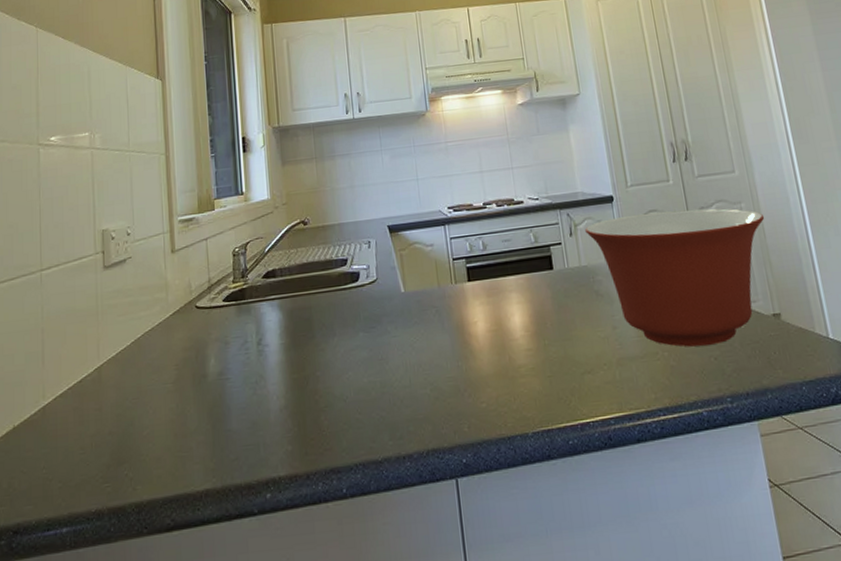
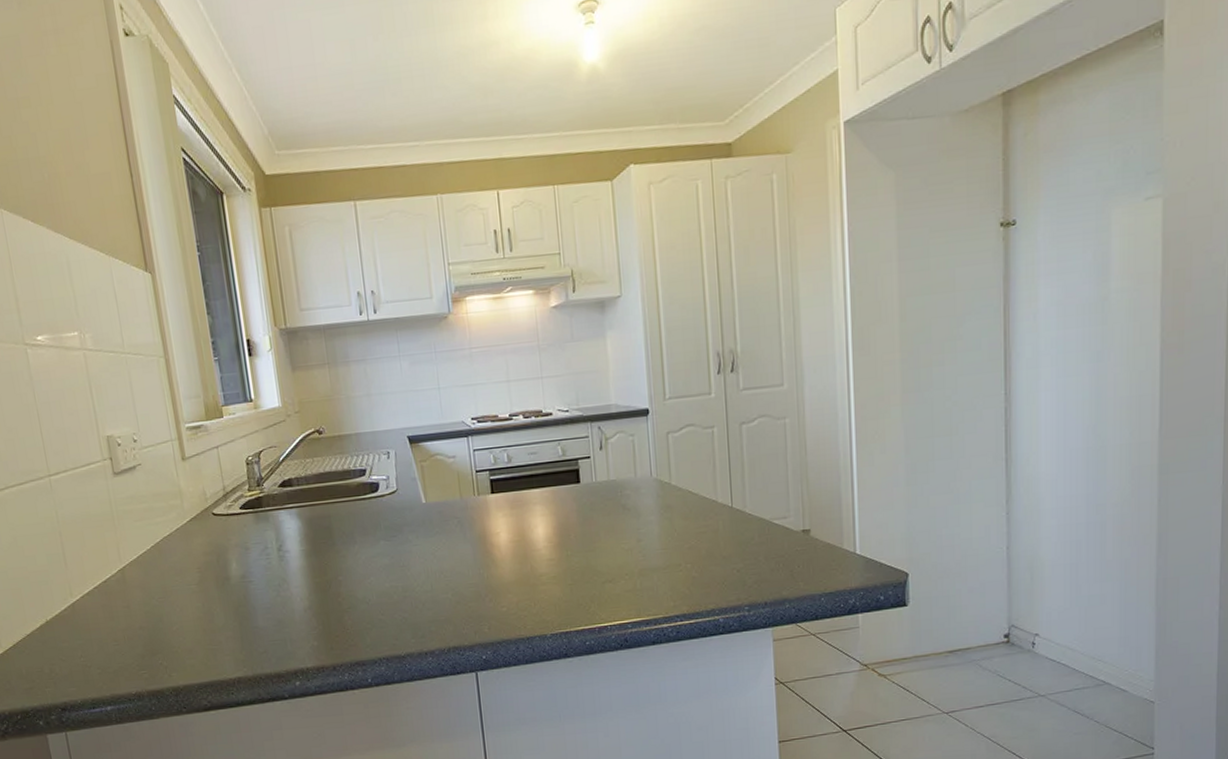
mixing bowl: present [585,208,765,347] -> none [616,424,809,560]

